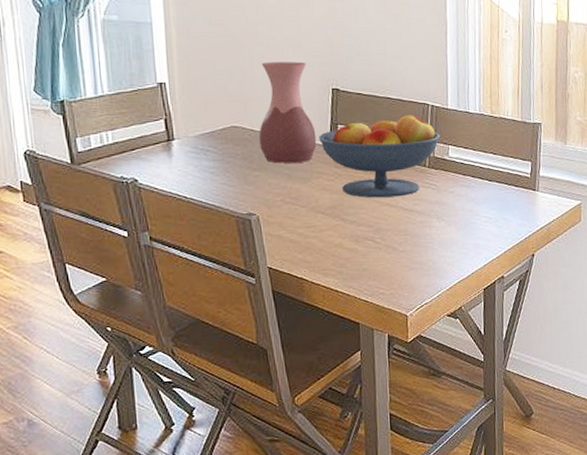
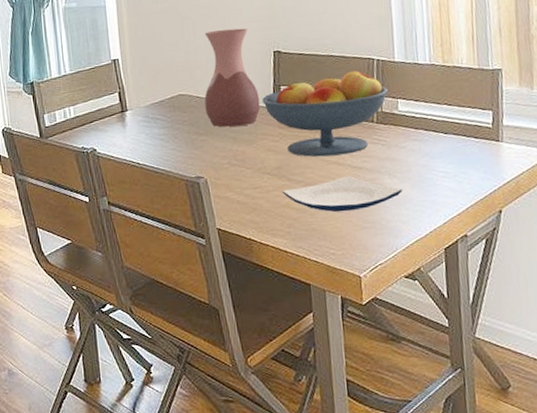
plate: none [336,217,449,253] -> present [283,175,402,213]

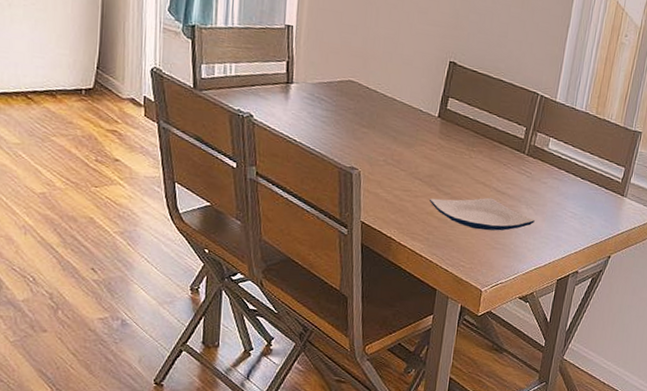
vase: present [204,28,261,128] -> none [372,23,430,128]
fruit bowl: present [262,69,388,157] -> none [429,95,544,178]

